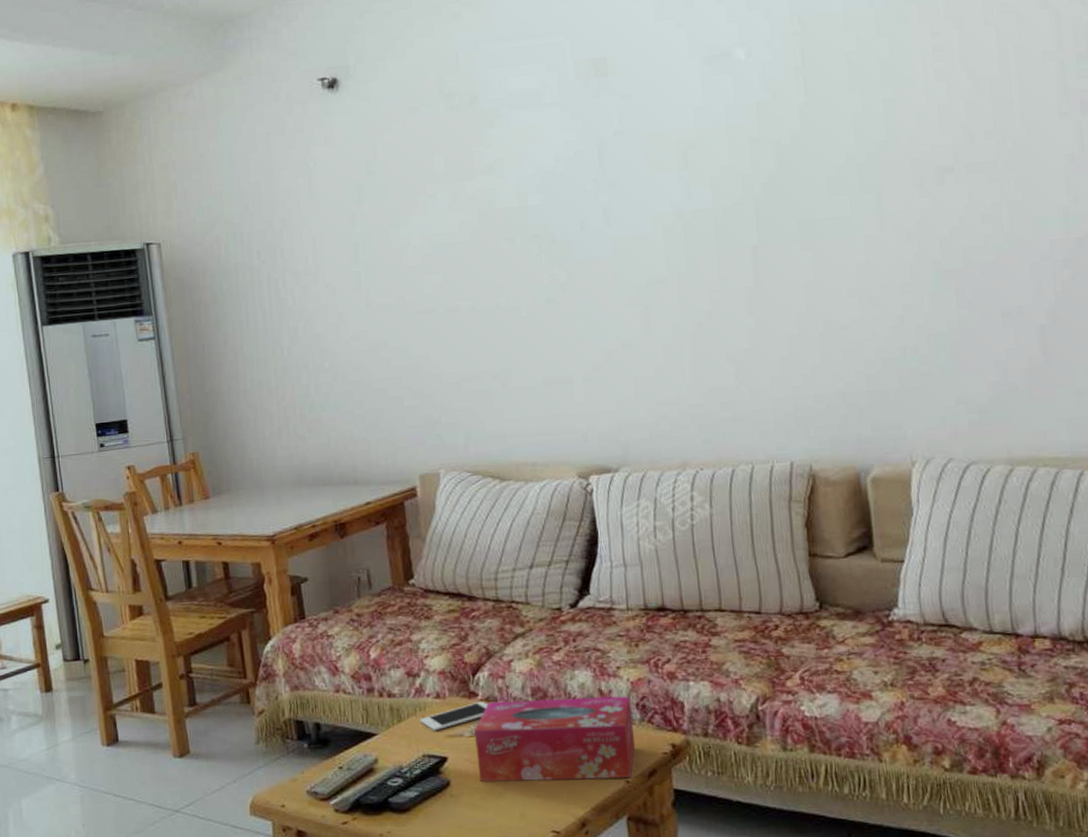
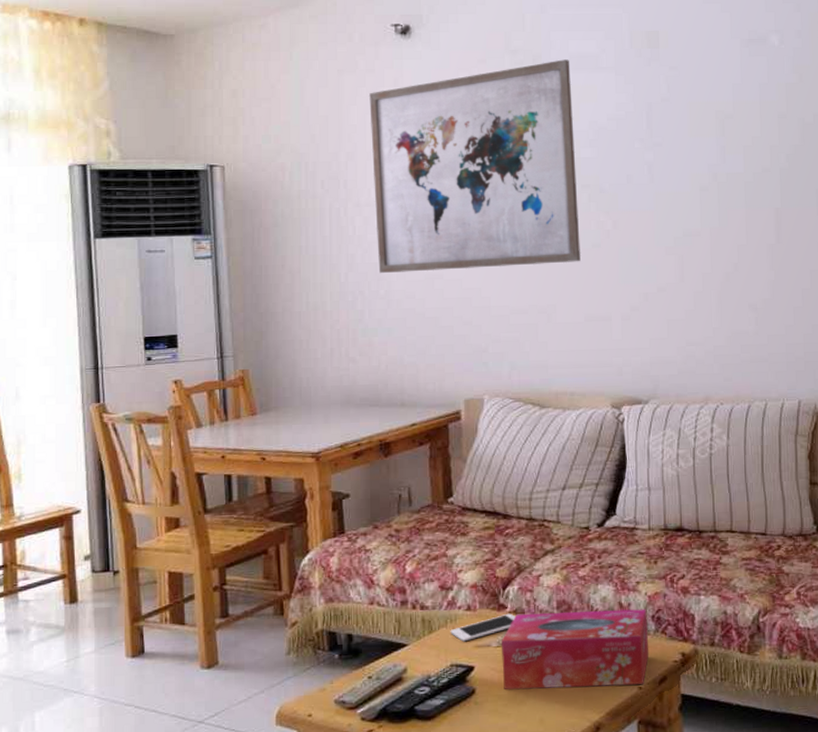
wall art: none [300,98,535,346] -> present [369,59,581,274]

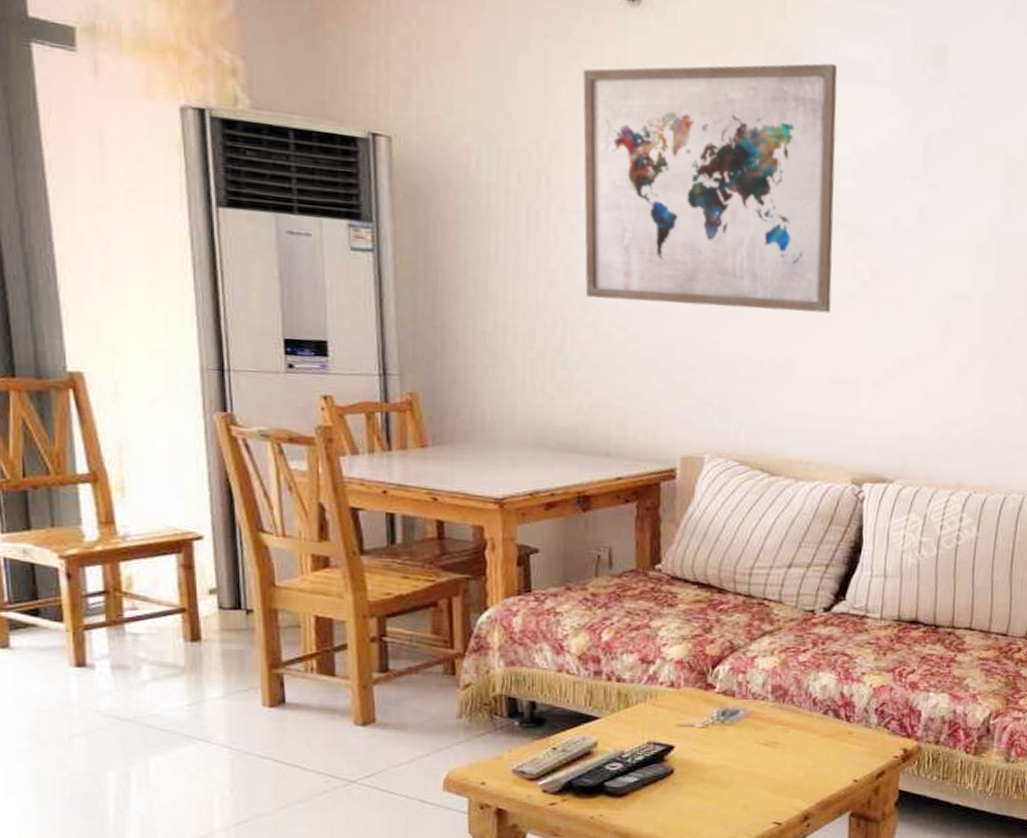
cell phone: present [450,613,515,642] -> none [649,694,724,720]
tissue box: present [502,609,650,690] -> none [705,695,871,777]

